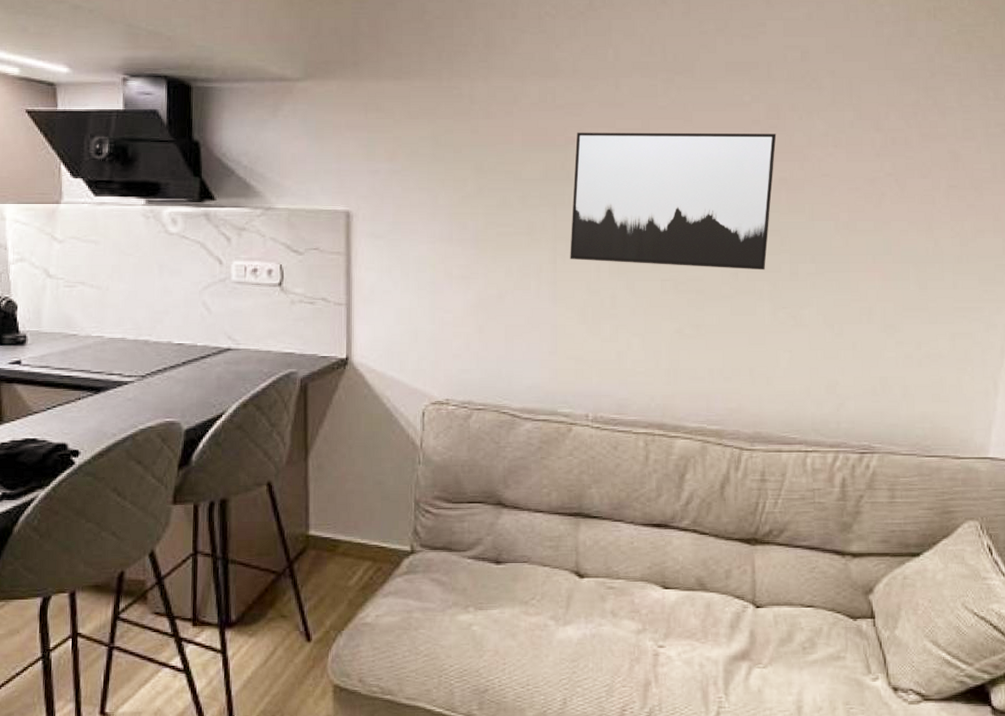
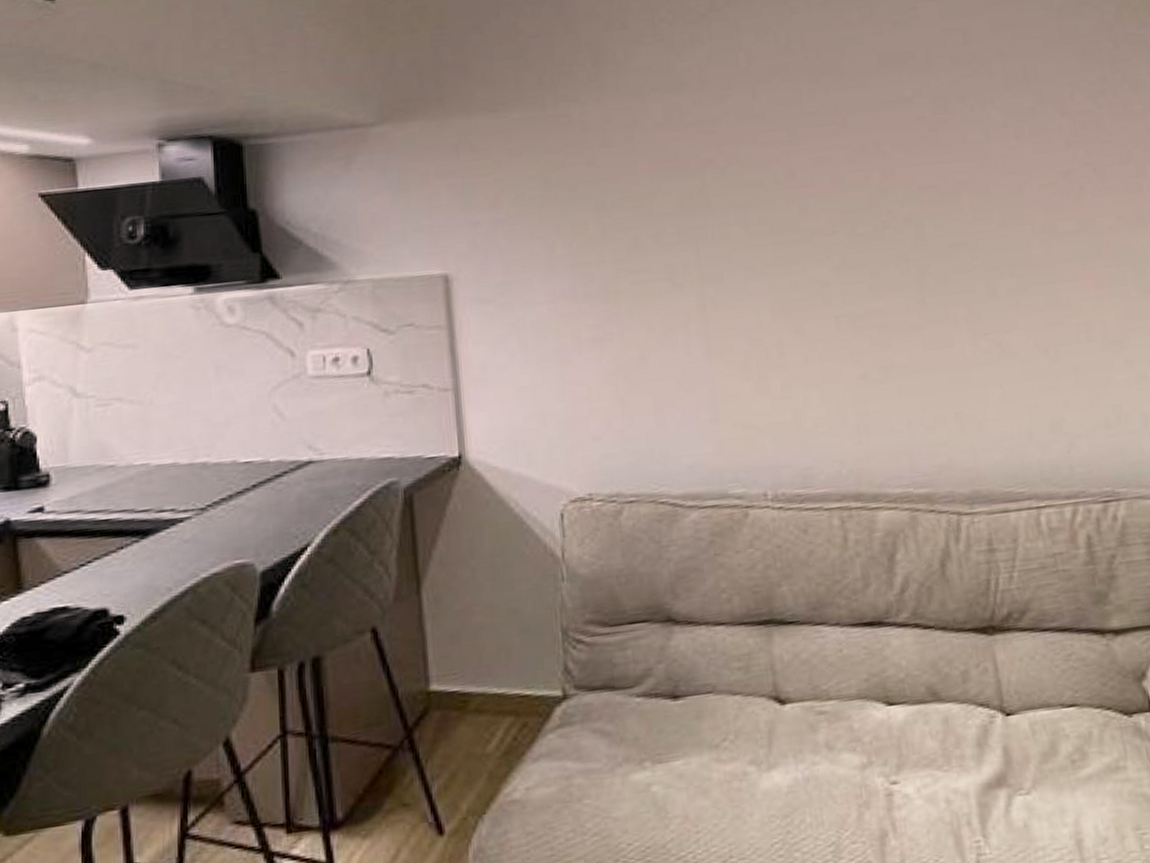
wall art: present [570,132,777,270] -> none [712,130,957,305]

